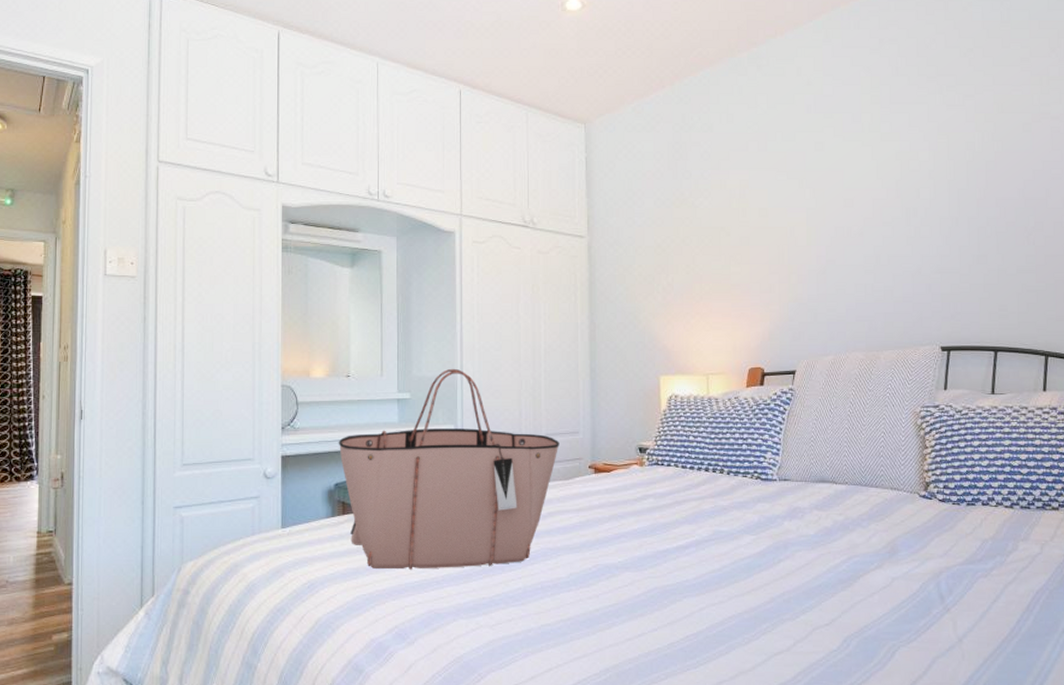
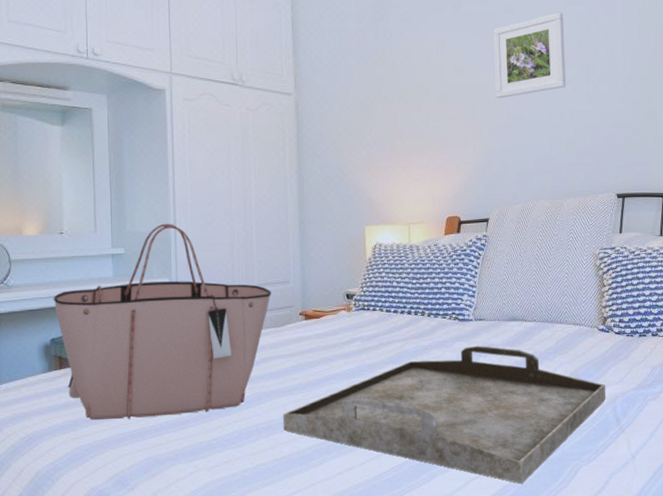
serving tray: none [570,507,929,663] -> present [283,345,606,484]
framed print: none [802,150,884,242] -> present [493,13,567,99]

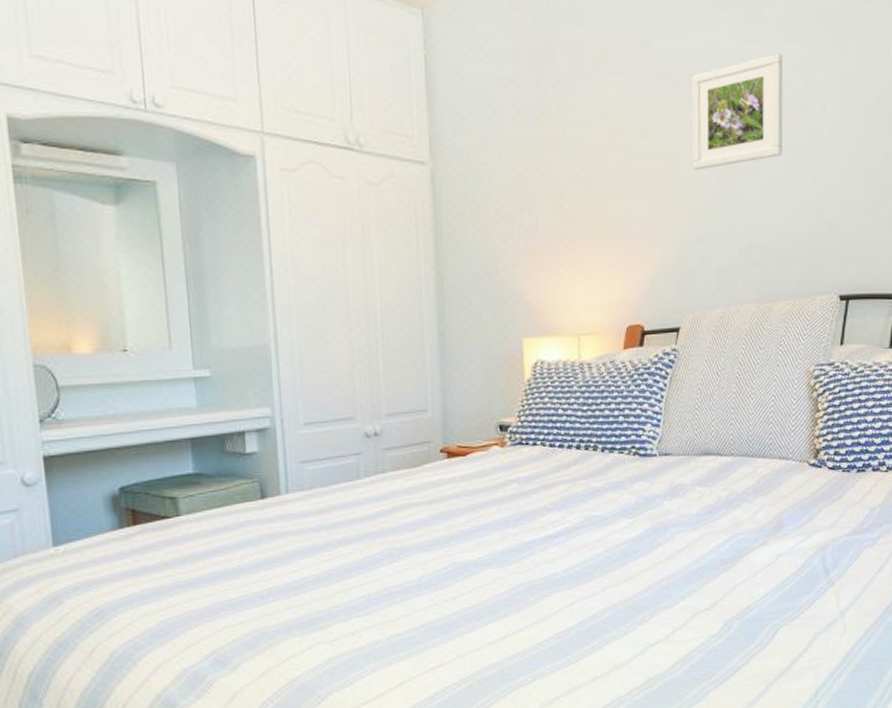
tote bag: present [53,223,271,420] -> none [119,336,404,587]
serving tray: present [283,345,606,484] -> none [421,485,815,649]

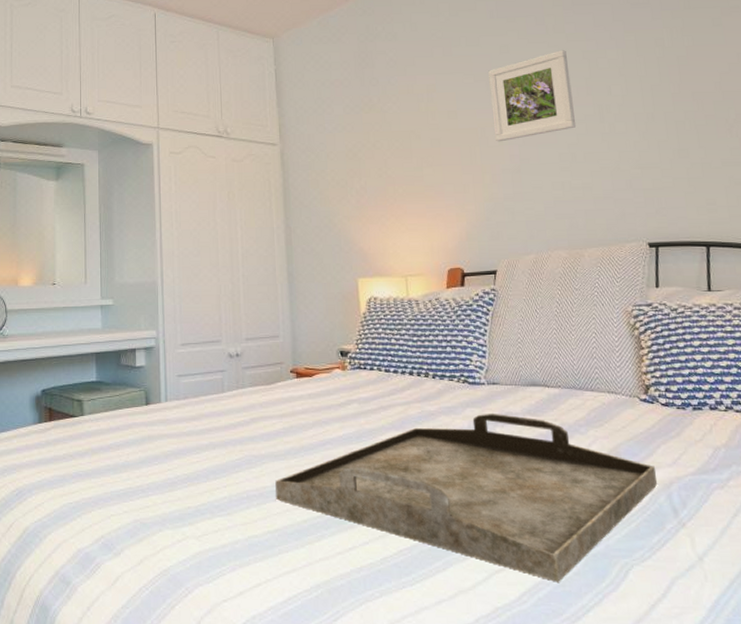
serving tray: none [421,485,815,649] -> present [275,413,658,582]

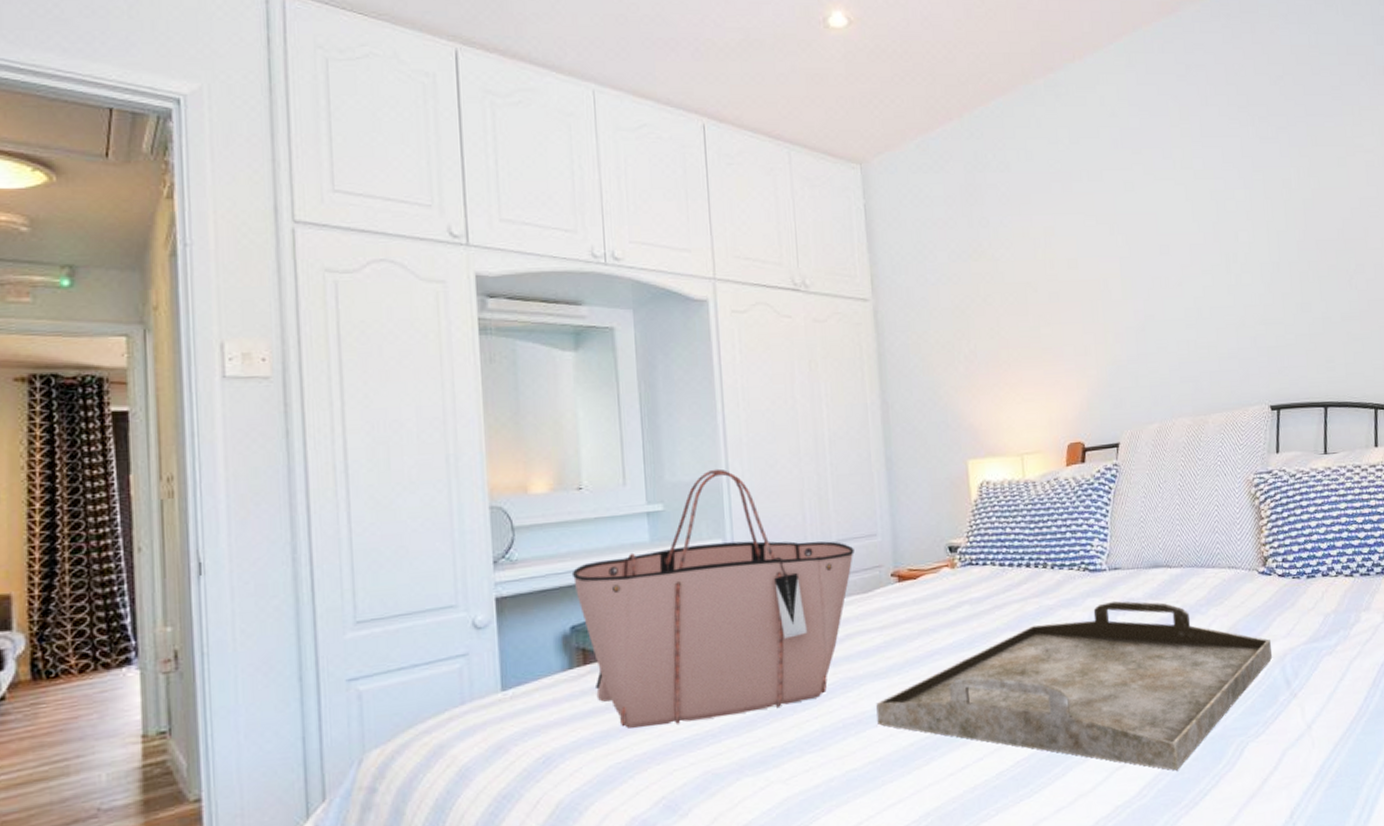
tote bag: none [45,274,260,477] -> present [571,468,854,728]
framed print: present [488,50,577,142] -> none [1112,189,1203,296]

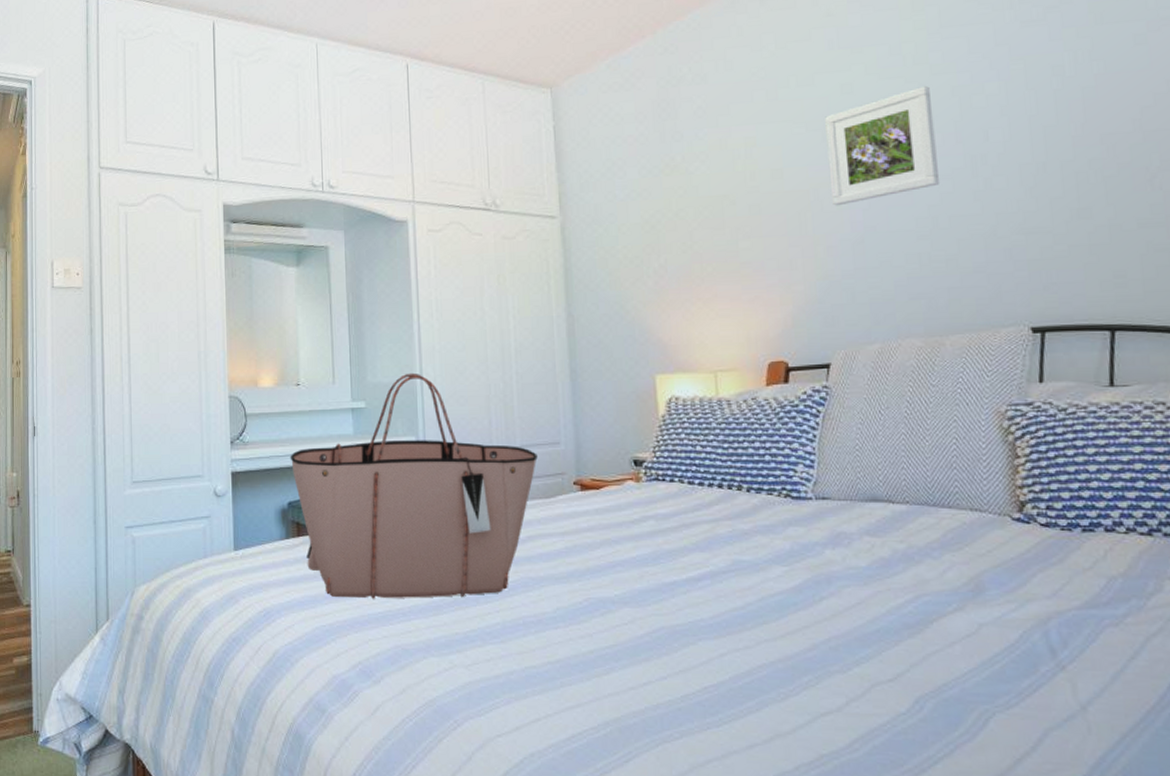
serving tray: present [876,600,1273,771] -> none [556,532,1032,729]
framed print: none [1112,189,1203,296] -> present [825,86,940,206]

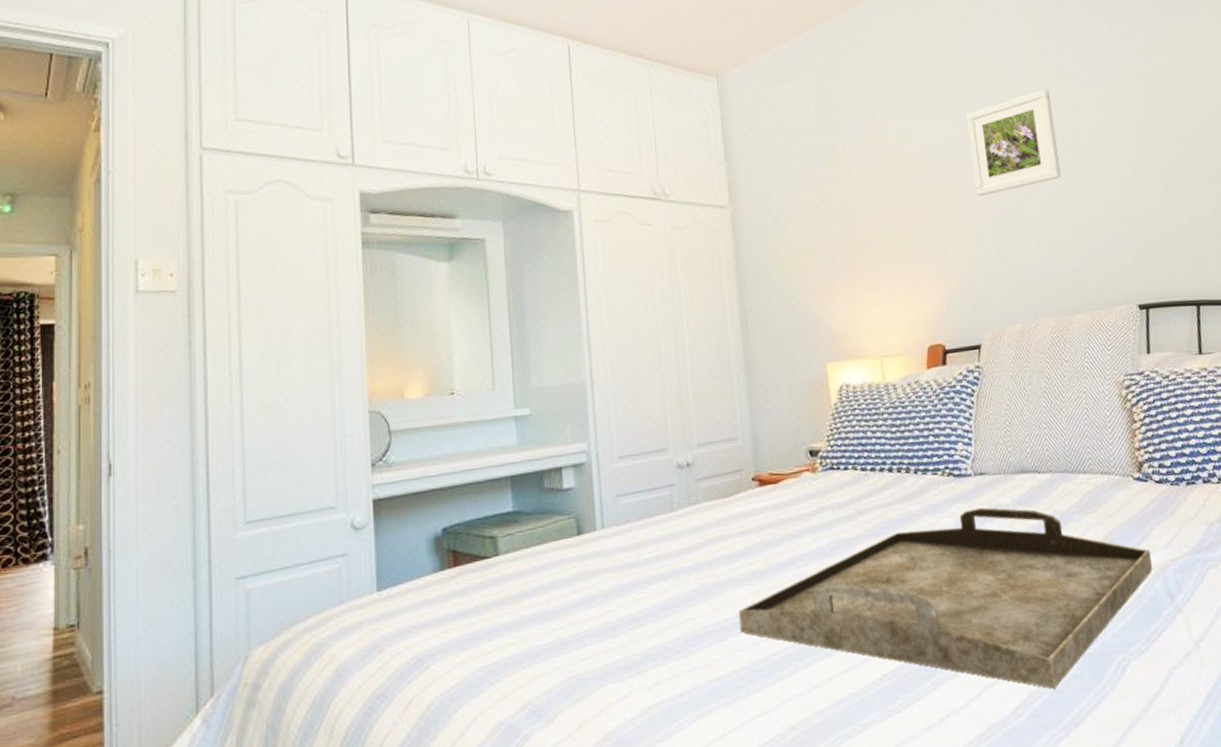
tote bag: present [290,372,538,599] -> none [443,373,715,631]
serving tray: none [556,532,1032,729] -> present [739,507,1153,689]

